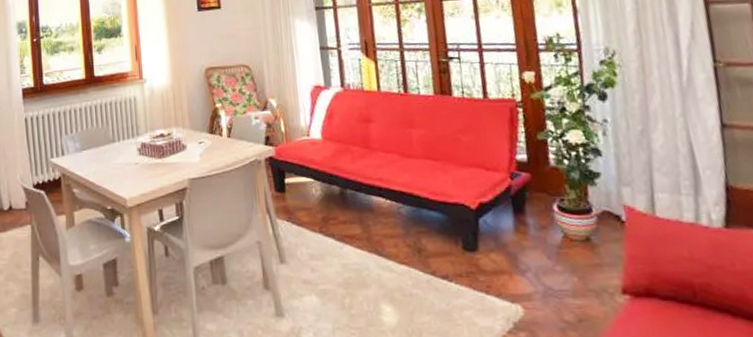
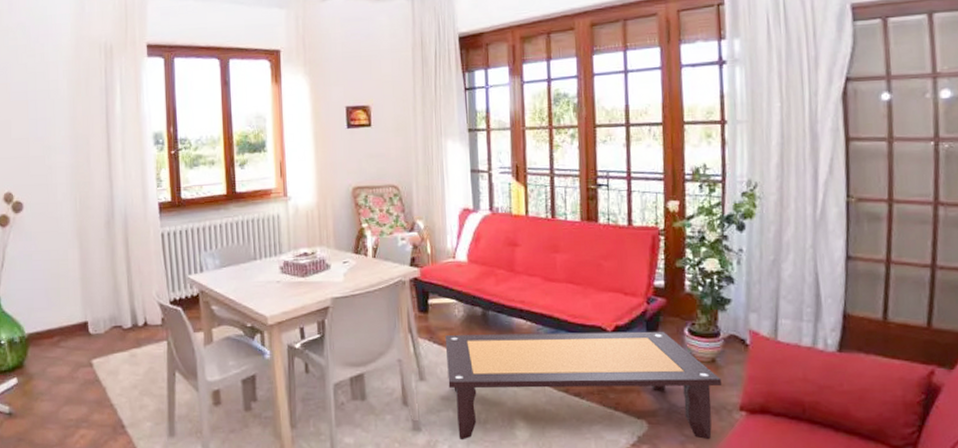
coffee table: none [303,207,600,327] -> present [445,331,722,440]

